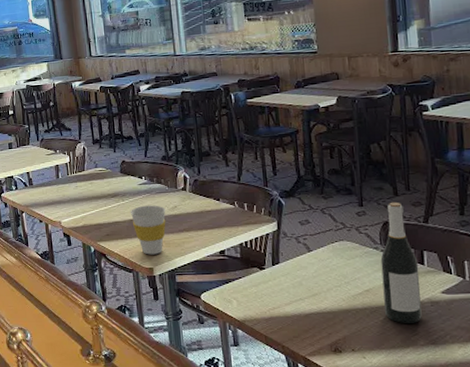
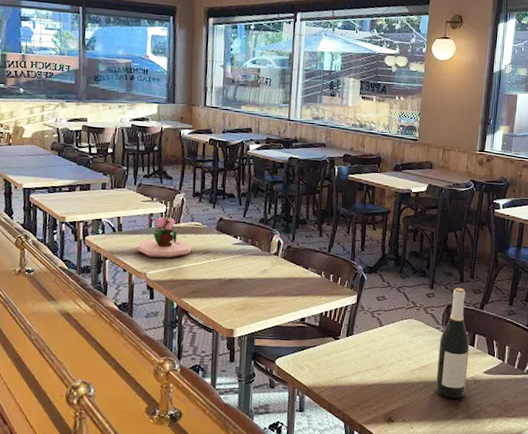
potted plant: none [49,156,99,206] -> present [137,206,192,258]
cup: present [130,205,166,255] -> none [219,266,256,316]

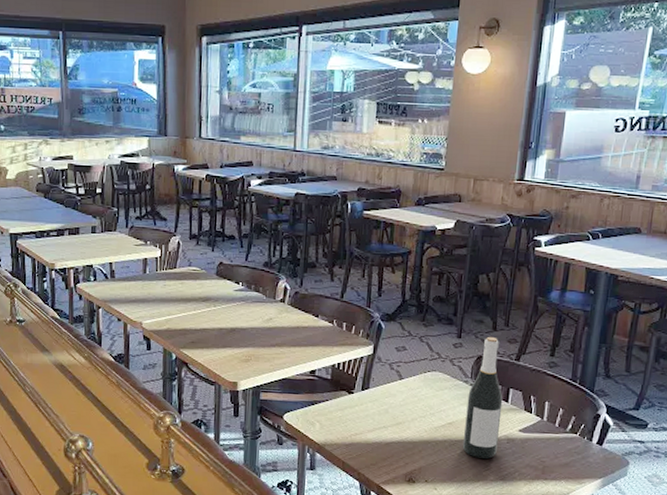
potted plant: present [137,206,192,258] -> none [131,250,190,306]

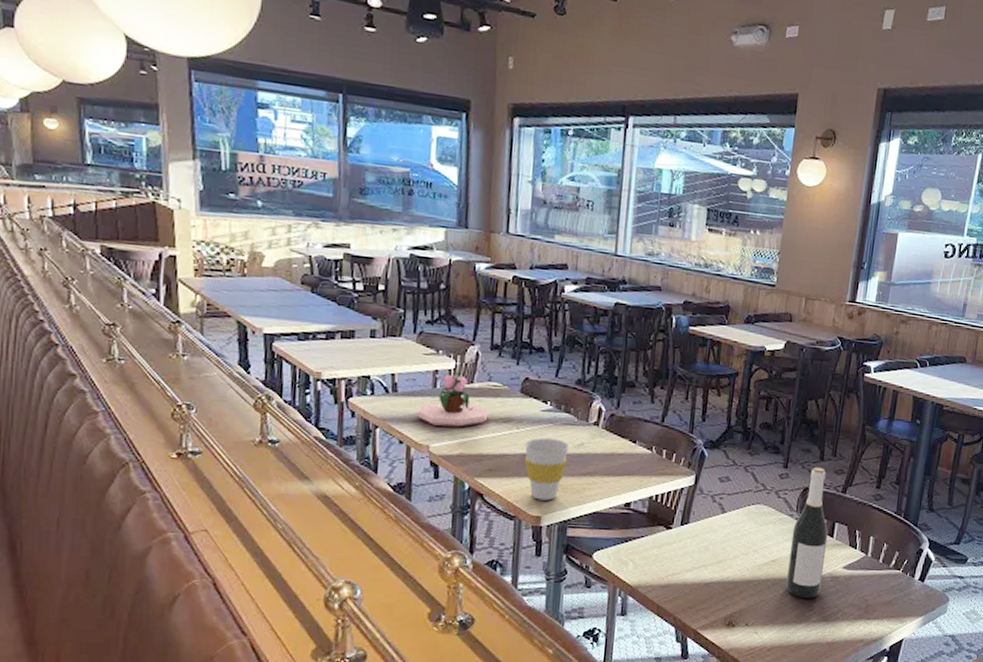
potted plant: none [131,250,190,306] -> present [417,361,489,427]
cup: none [220,314,260,369] -> present [524,438,570,501]

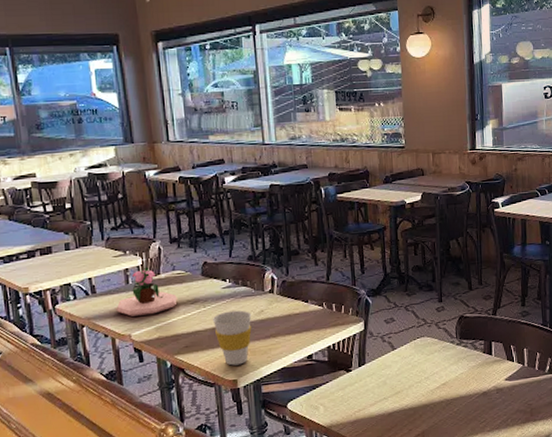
wine bottle: present [785,466,828,599] -> none [456,296,489,413]

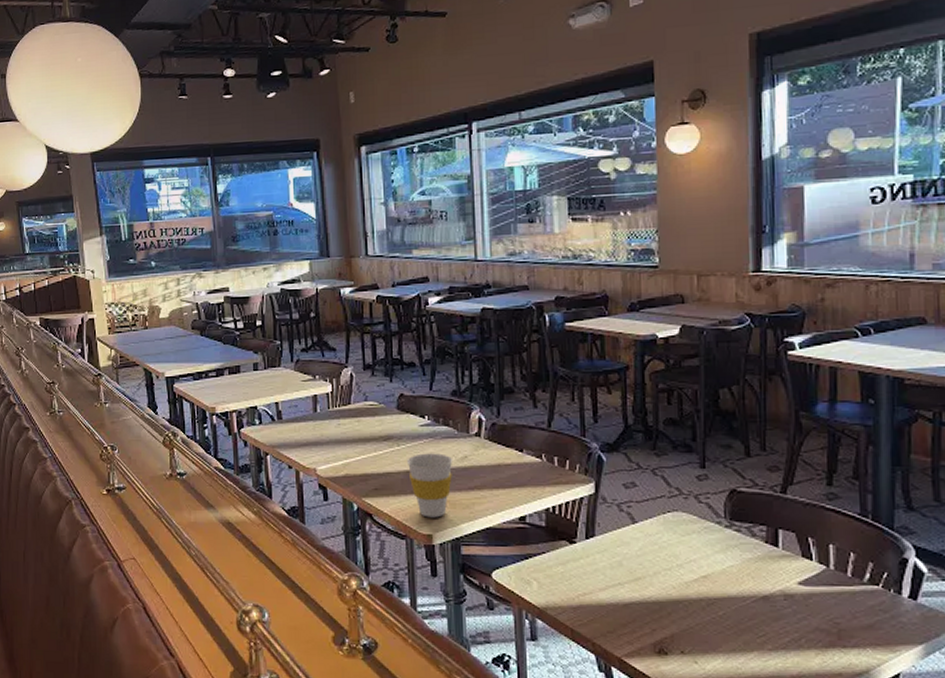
potted plant: present [116,258,177,317] -> none [302,384,368,449]

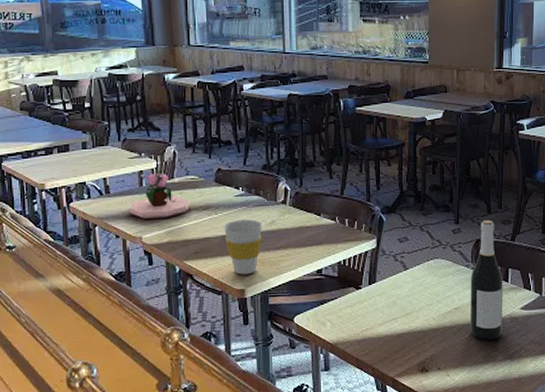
potted plant: none [302,384,368,449] -> present [128,161,189,219]
wine bottle: none [723,464,772,622] -> present [469,219,503,341]

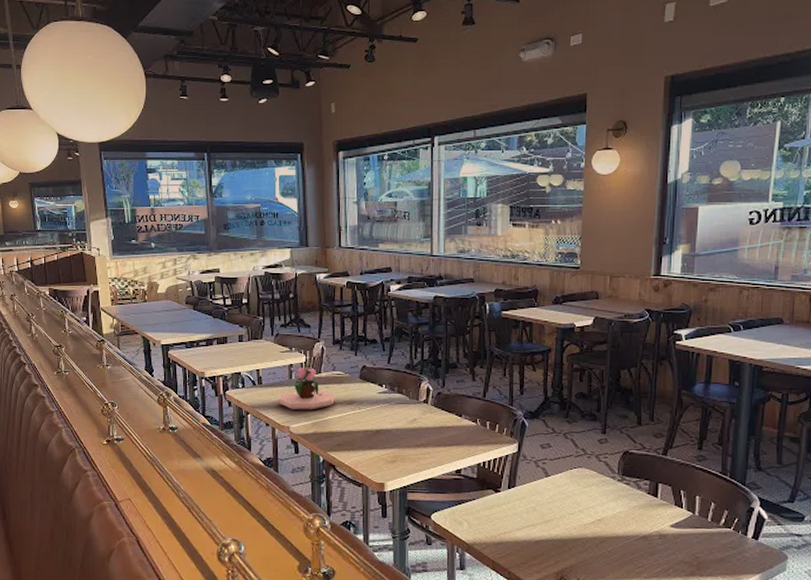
cup: present [223,219,263,275] -> none [366,416,405,469]
wine bottle: present [469,219,503,341] -> none [613,431,652,556]

